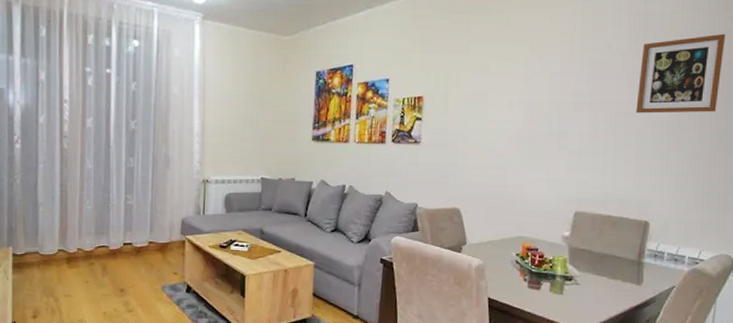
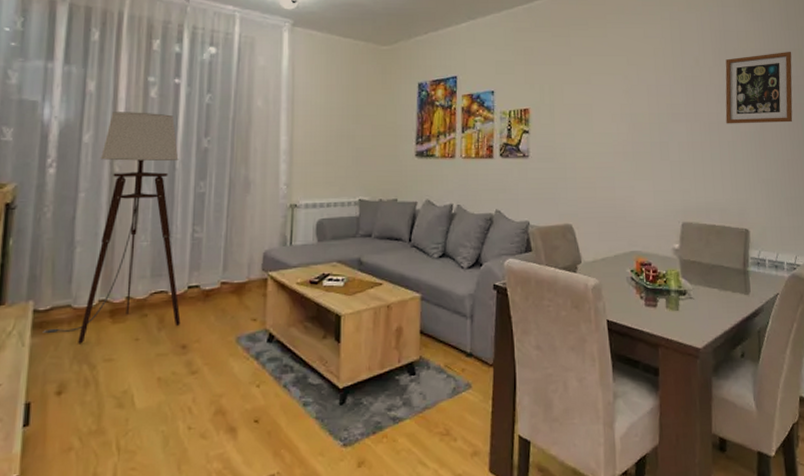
floor lamp: none [20,98,119,282] -> present [43,112,181,344]

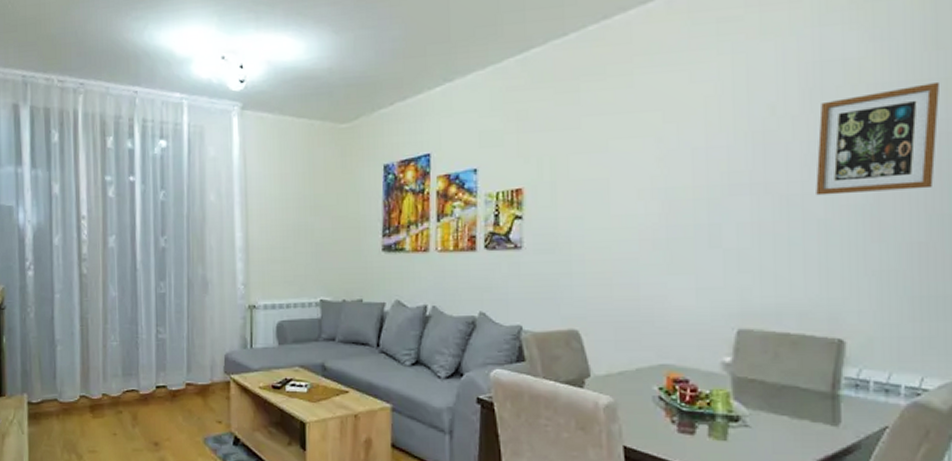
floor lamp: present [43,112,181,344] -> none [37,212,152,435]

